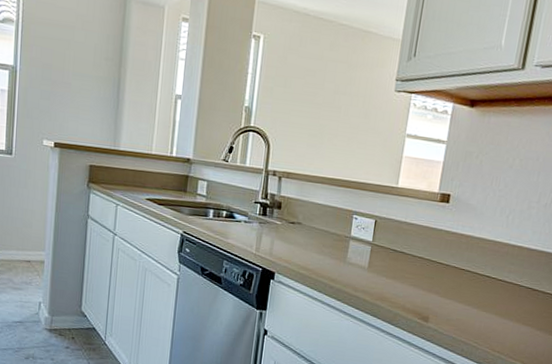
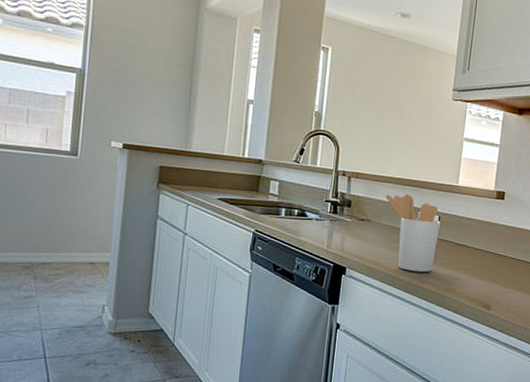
utensil holder: none [318,195,377,280] -> present [385,193,441,273]

